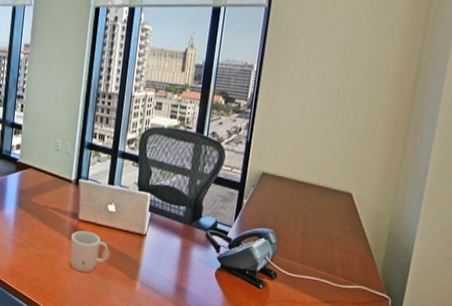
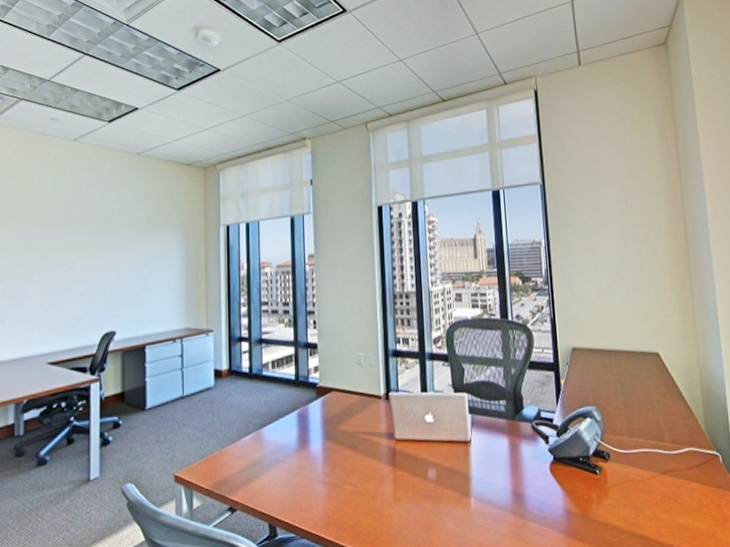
mug: present [69,230,109,273] -> none [389,450,435,502]

